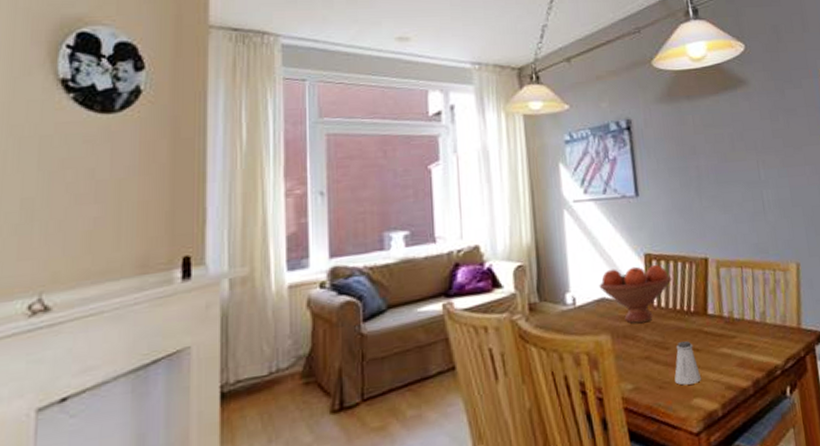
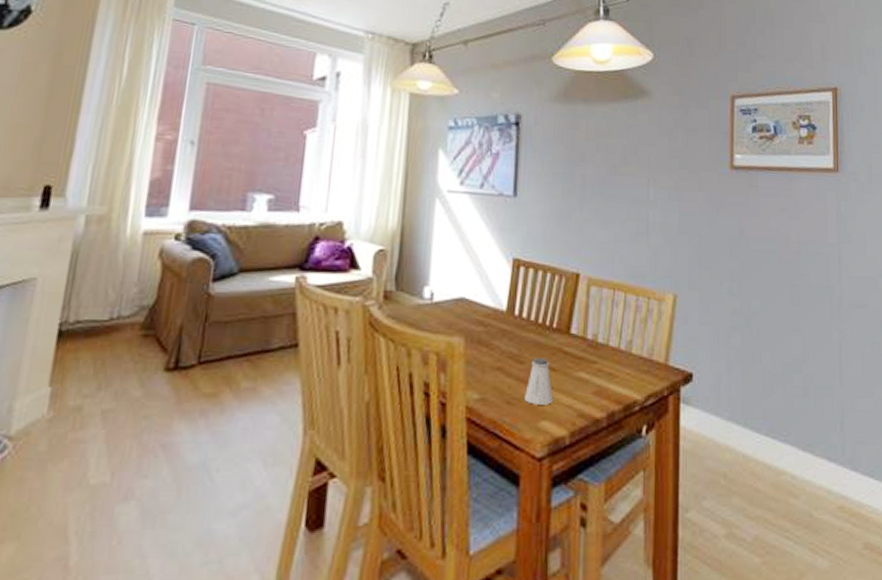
fruit bowl: present [599,264,672,323] -> none [460,269,538,330]

